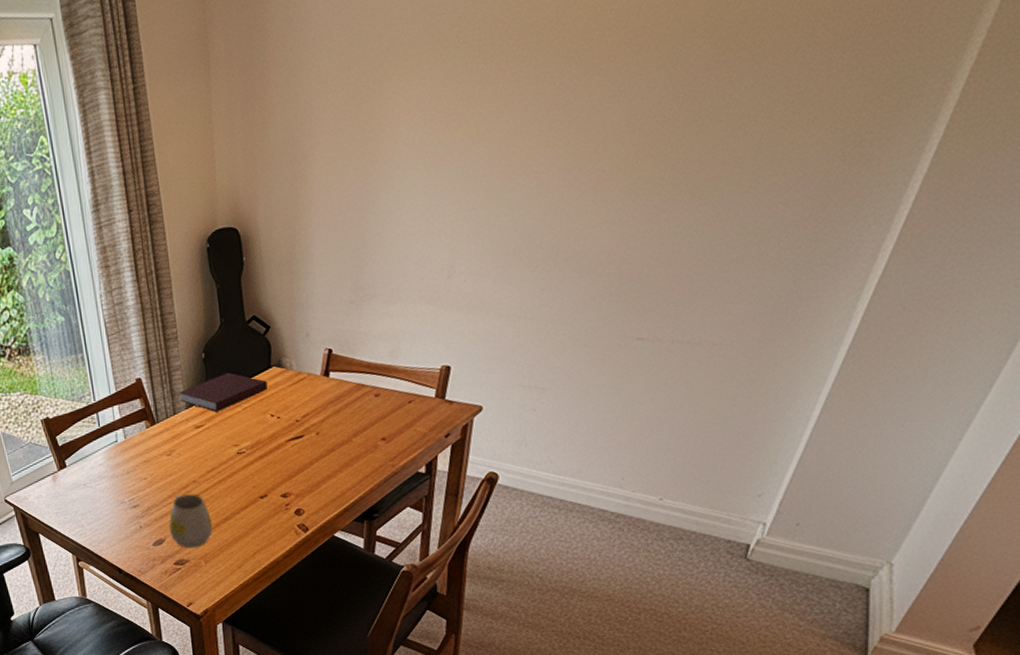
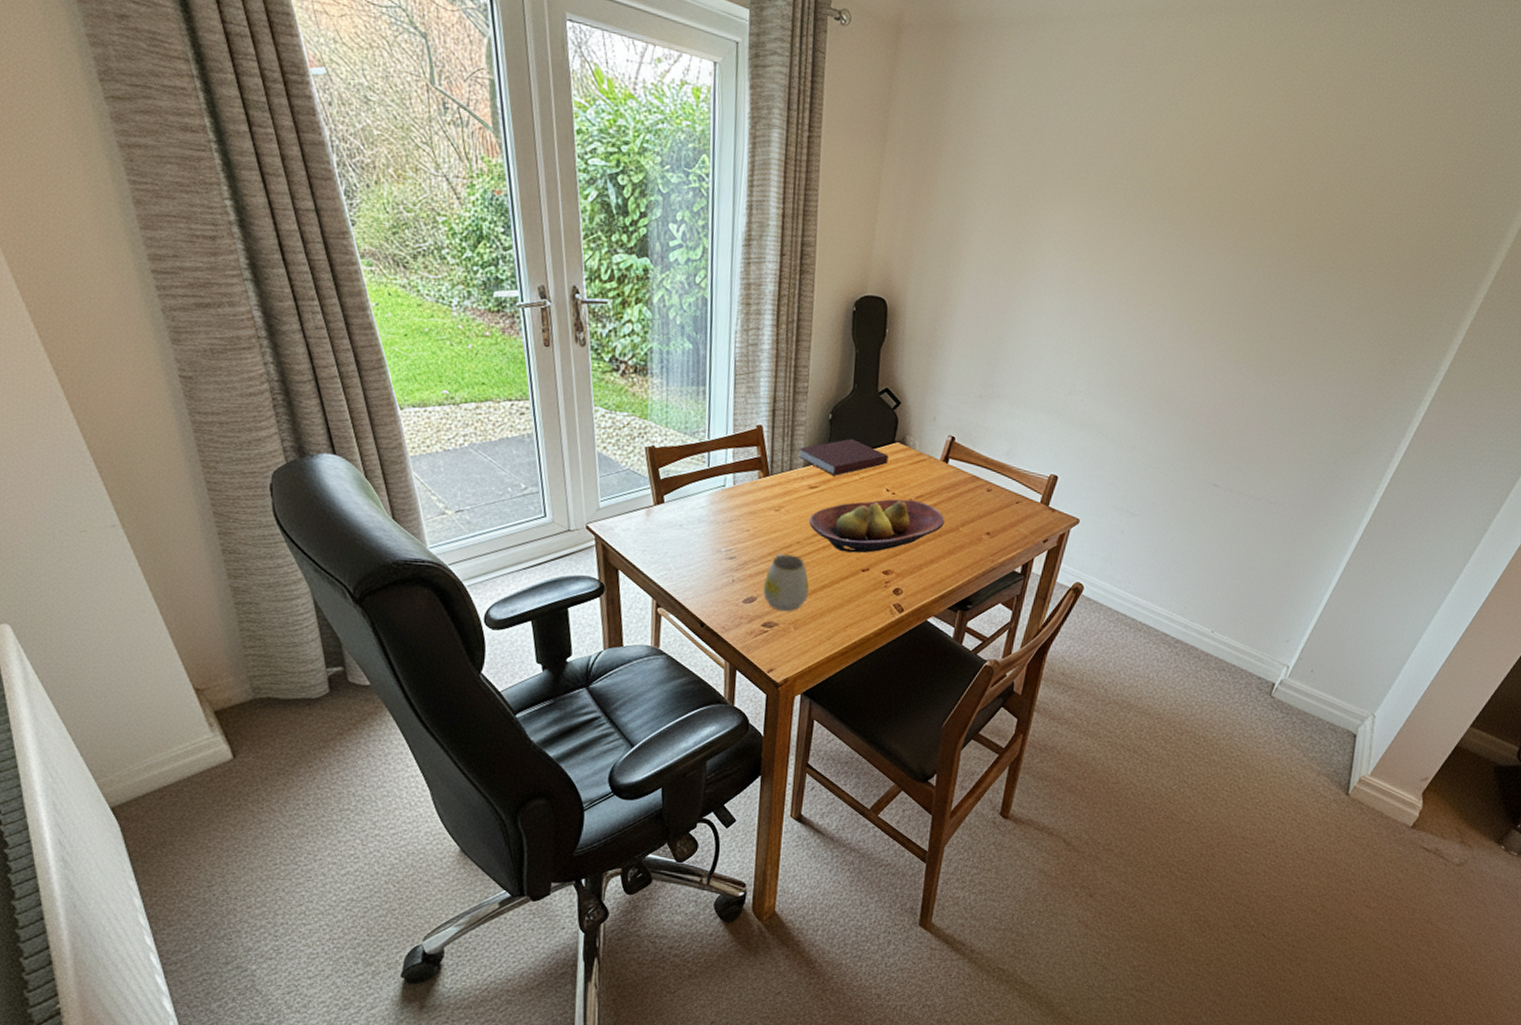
fruit bowl: none [200,420,335,483] -> present [808,498,944,553]

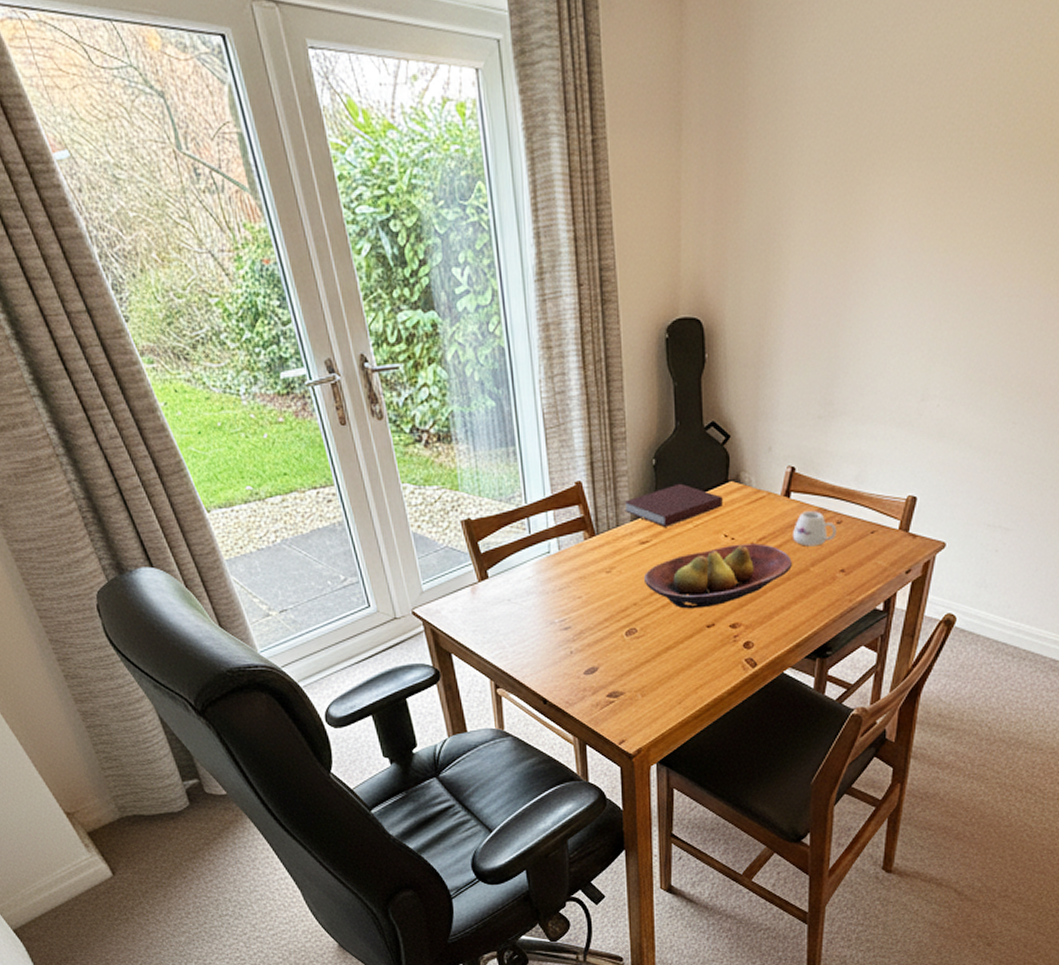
mug: present [763,554,810,612] -> none [603,618,653,679]
mug: none [947,477,987,509] -> present [793,511,837,547]

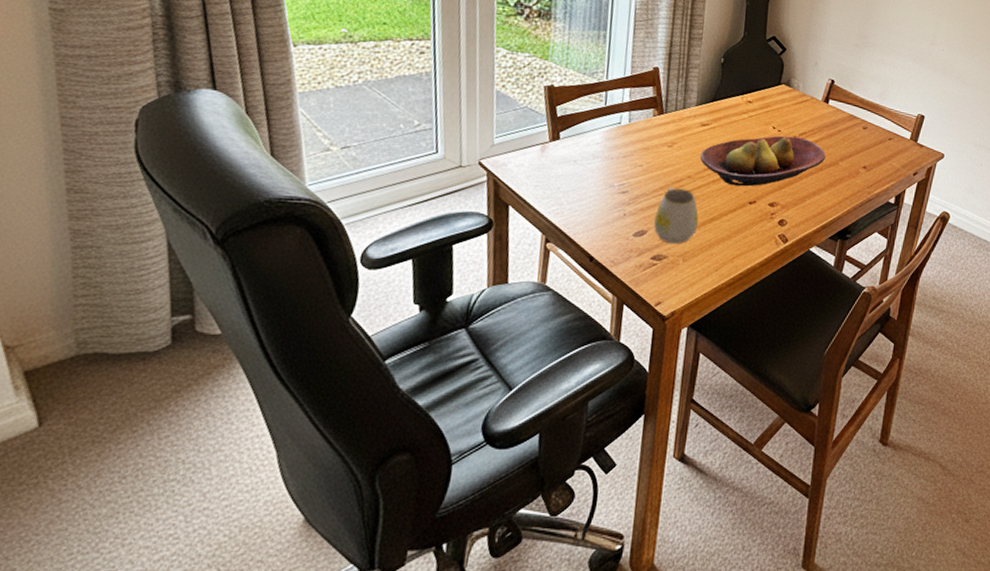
mug: none [603,618,653,679] -> present [653,188,699,245]
notebook: present [624,483,723,527] -> none [692,80,775,114]
mug: present [793,511,837,547] -> none [828,116,863,145]

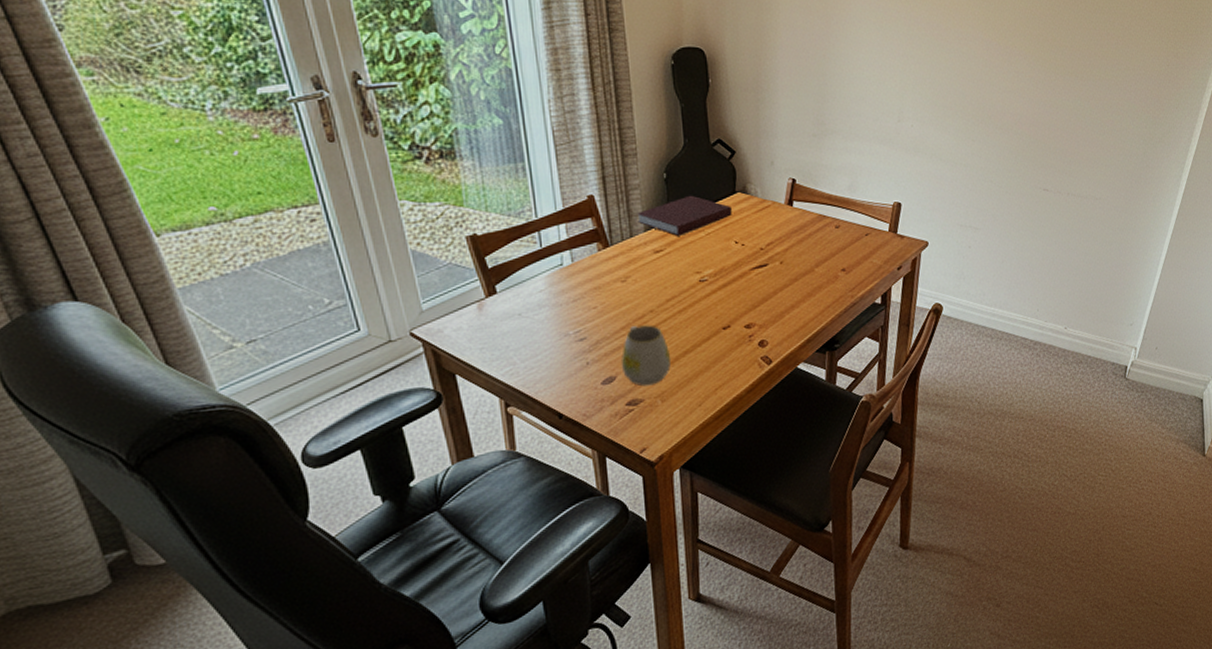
notebook: none [692,80,775,114] -> present [637,195,732,236]
fruit bowl: present [699,135,825,187] -> none [659,248,799,313]

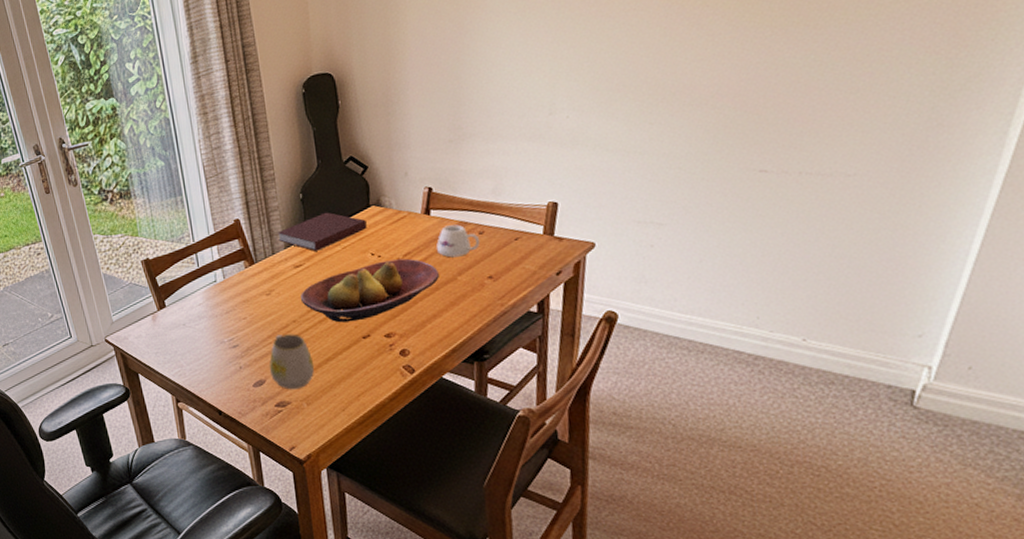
fruit bowl: none [659,248,799,313] -> present [300,258,439,323]
mug: none [797,217,837,250] -> present [436,224,481,258]

